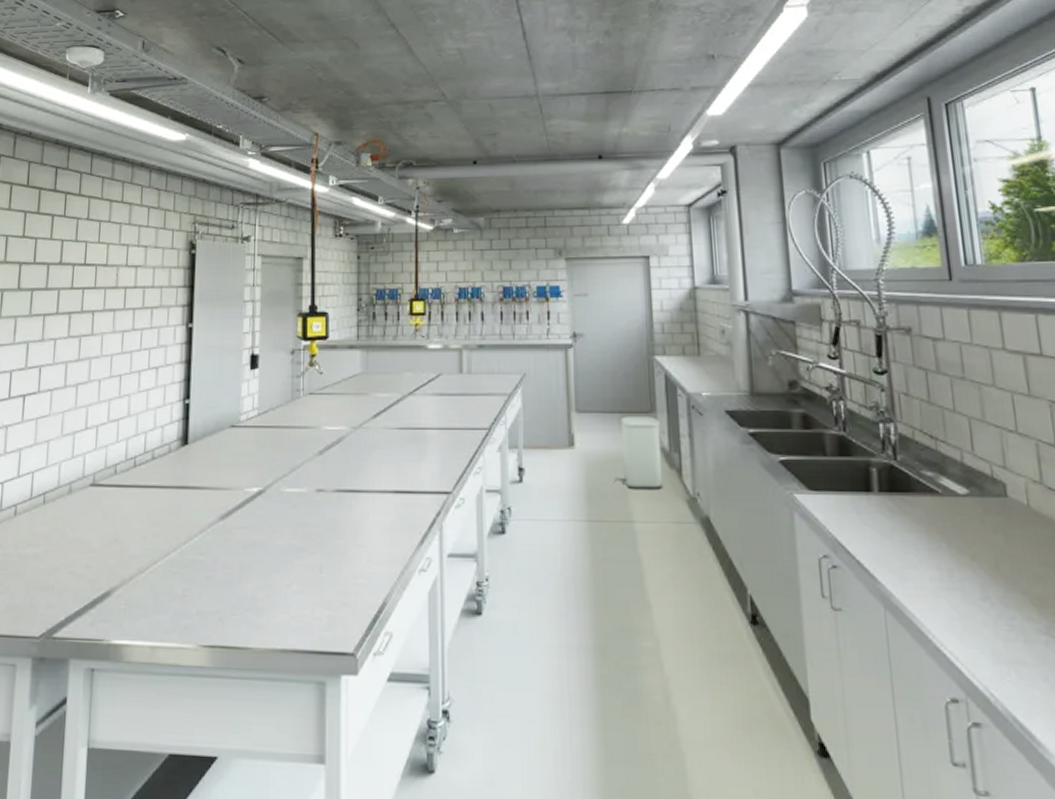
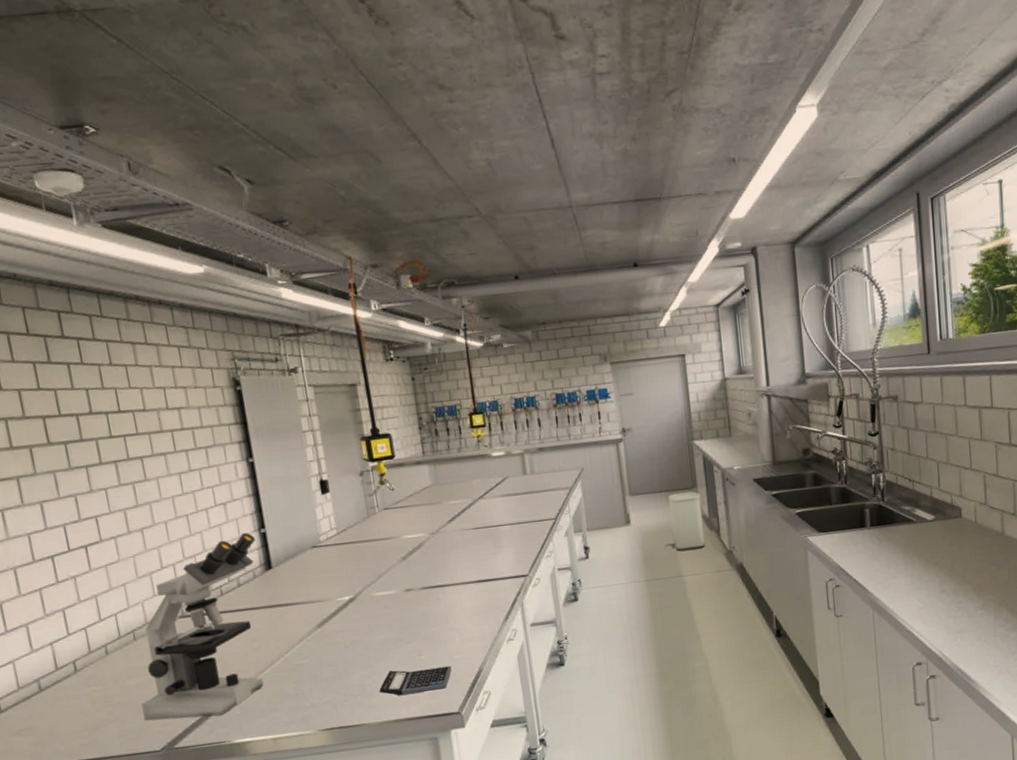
microscope: none [32,402,178,607] -> present [141,533,264,721]
calculator: none [271,585,353,620] -> present [379,665,452,695]

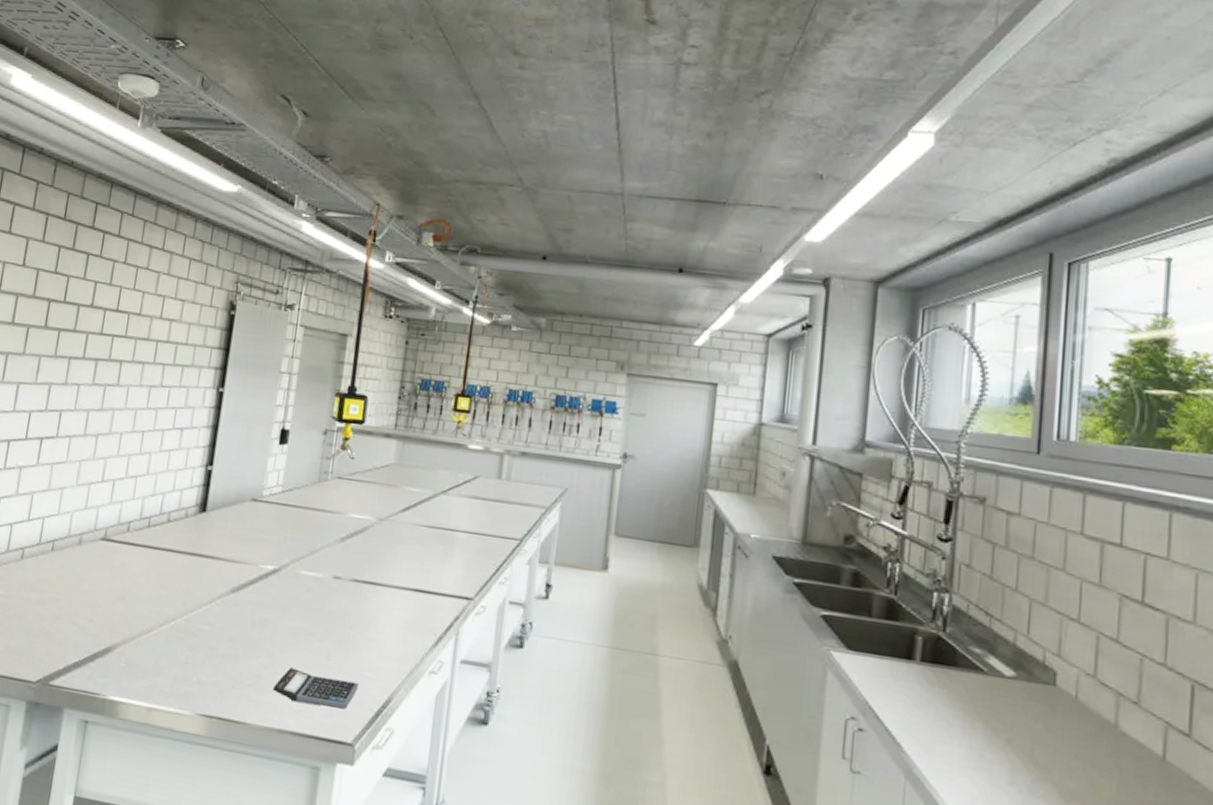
microscope: present [141,533,264,721] -> none [31,465,200,663]
pedal bin: present [665,491,705,551] -> none [644,547,702,626]

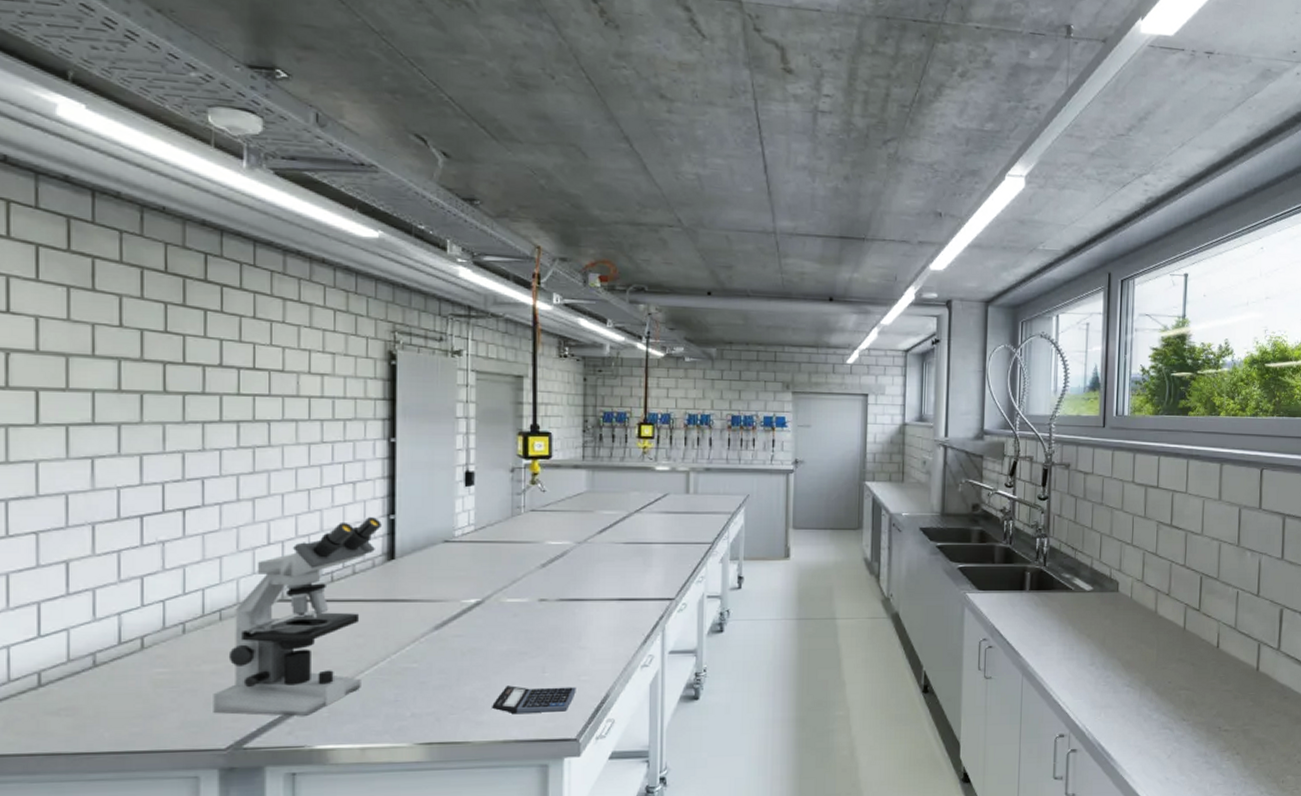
microscope: none [31,465,200,663] -> present [213,517,382,716]

